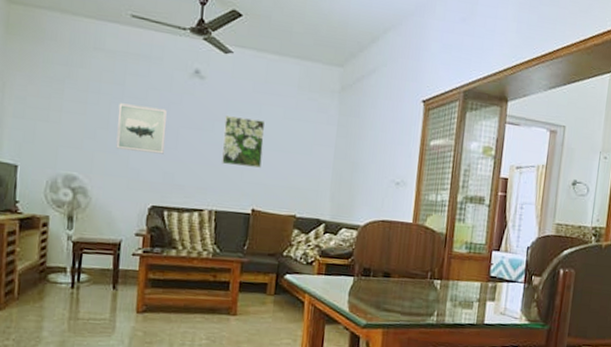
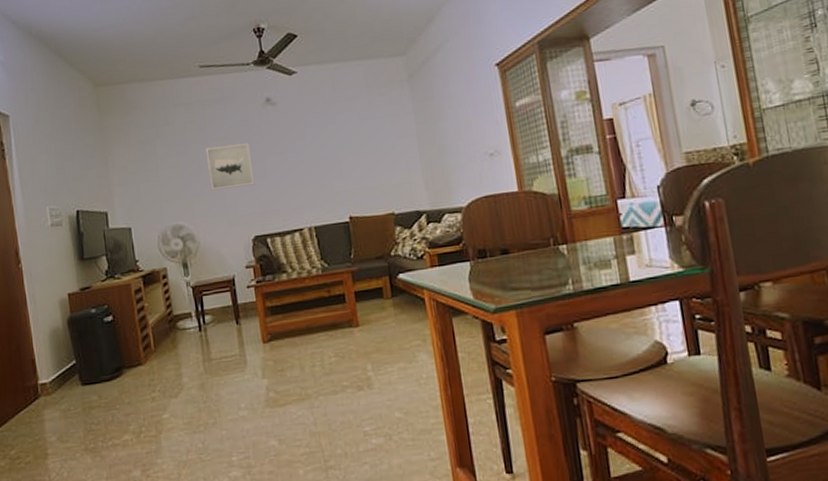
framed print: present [222,116,265,168] -> none [303,128,348,181]

